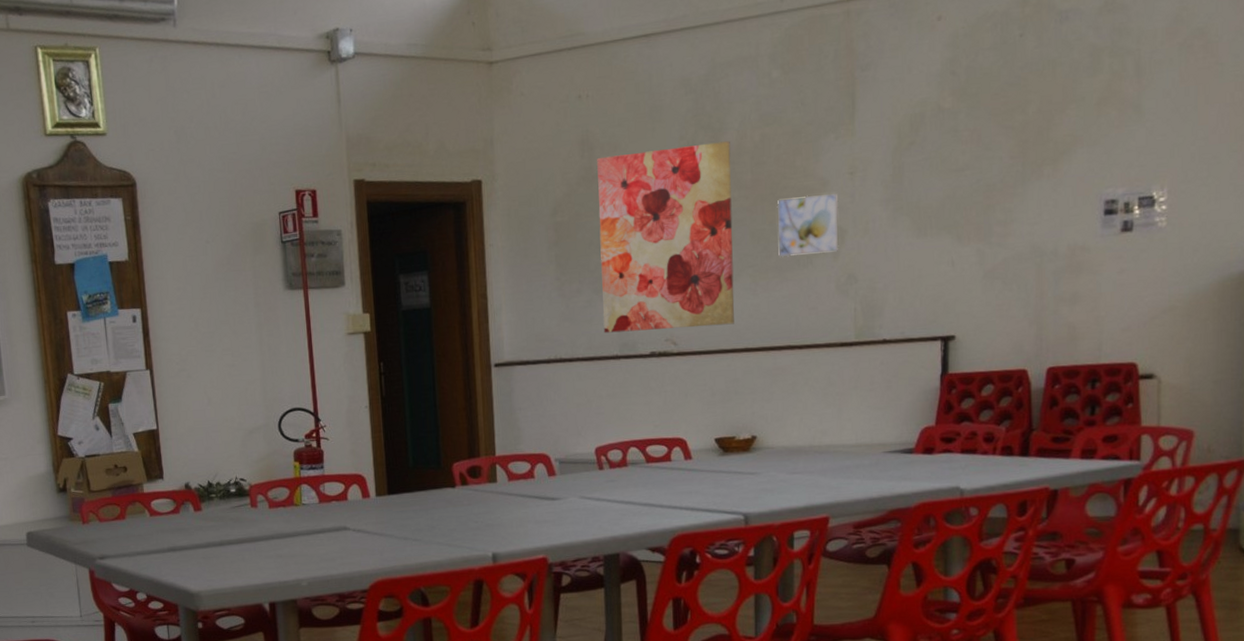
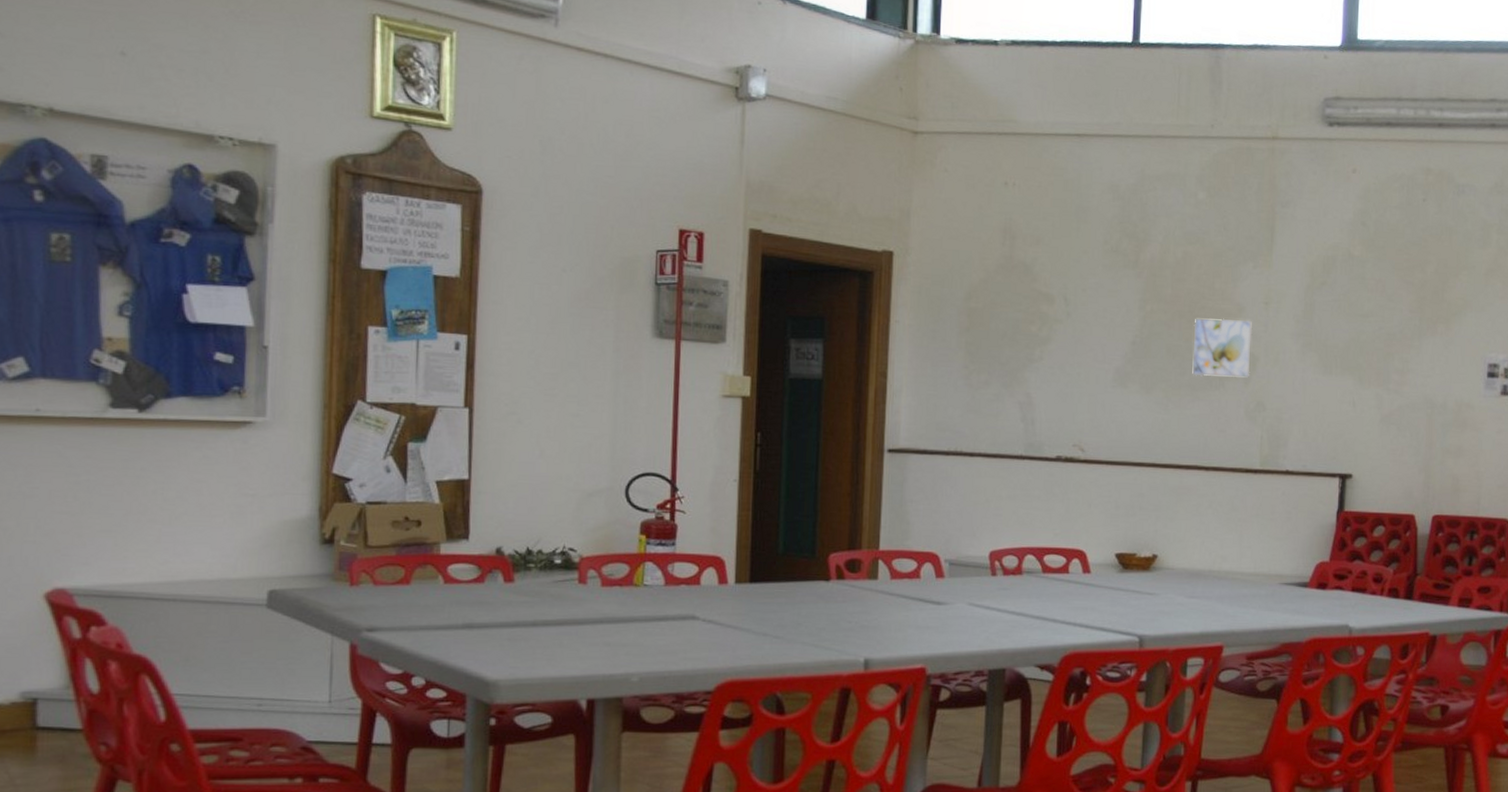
wall art: present [597,141,735,333] -> none [1009,248,1153,437]

